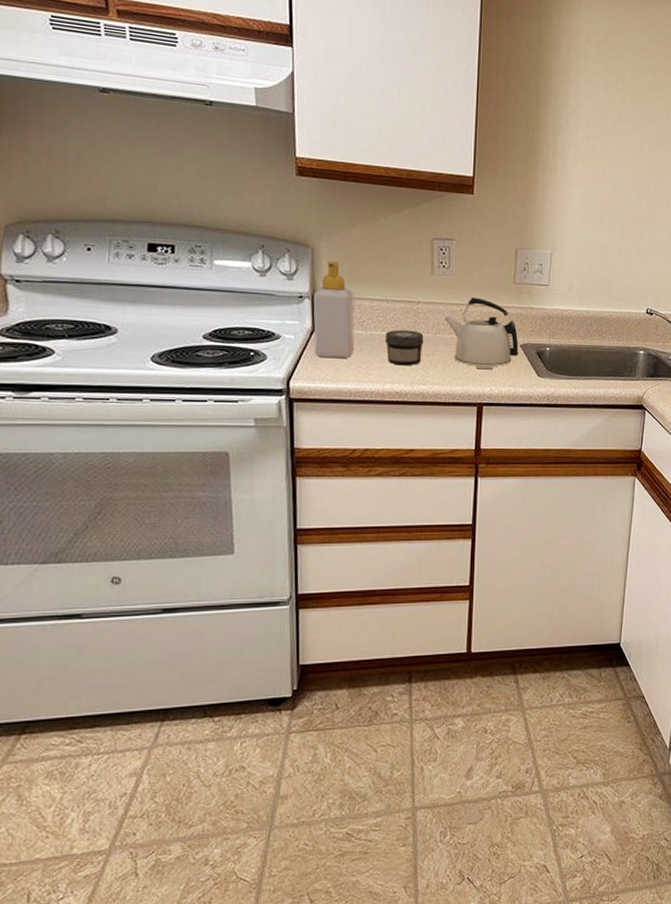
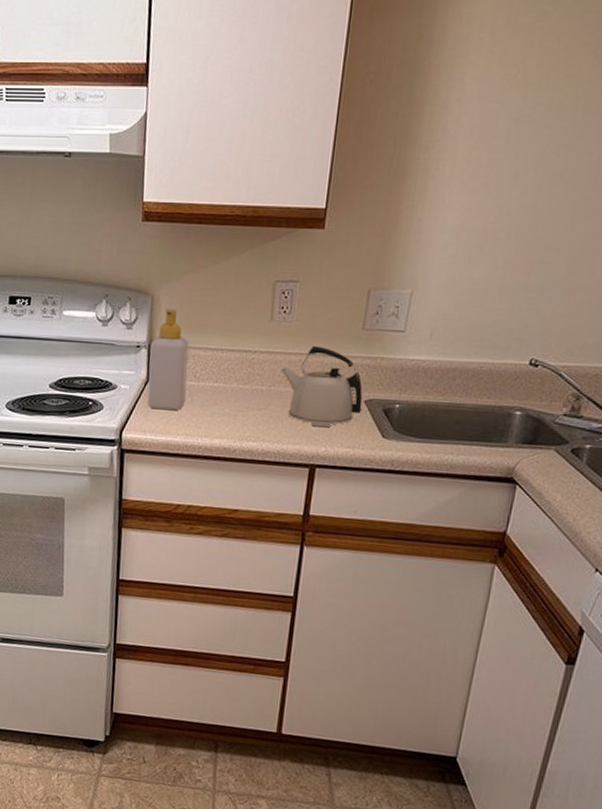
jar: present [384,329,424,366] -> none [216,381,258,421]

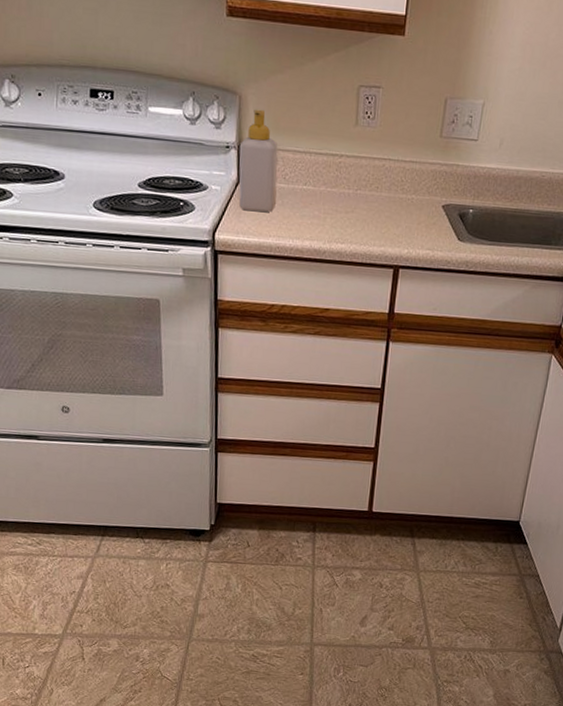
kettle: present [281,345,363,428] -> none [366,151,441,231]

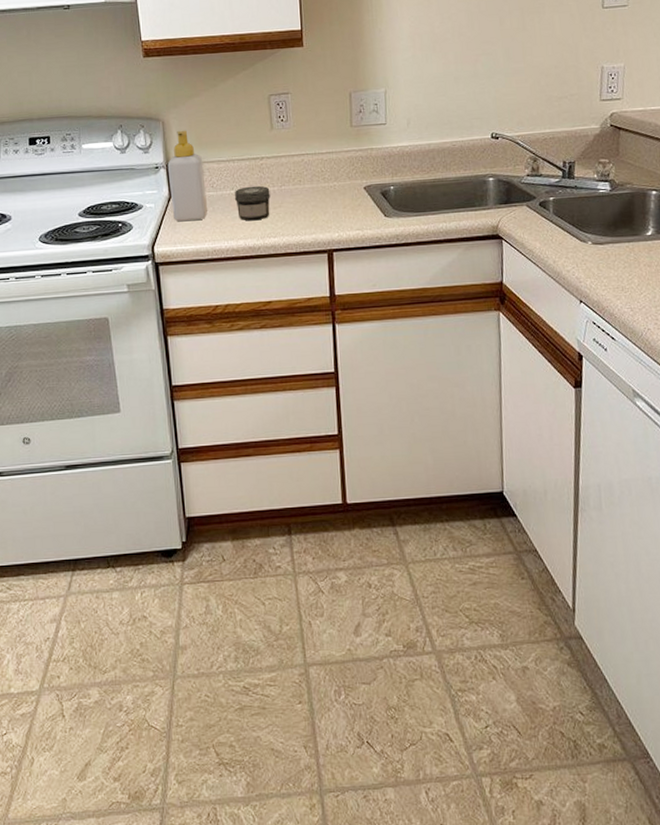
jar: none [306,184,345,223] -> present [234,185,271,221]

